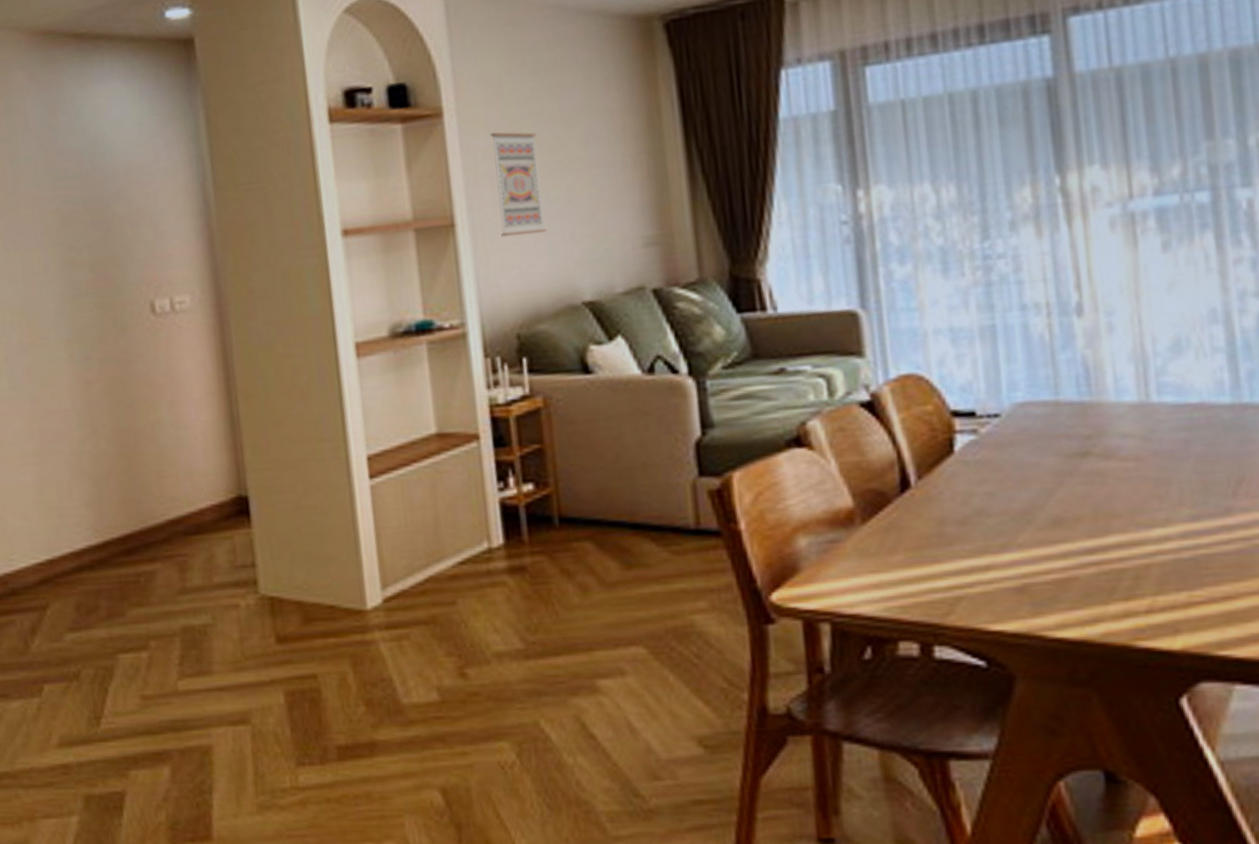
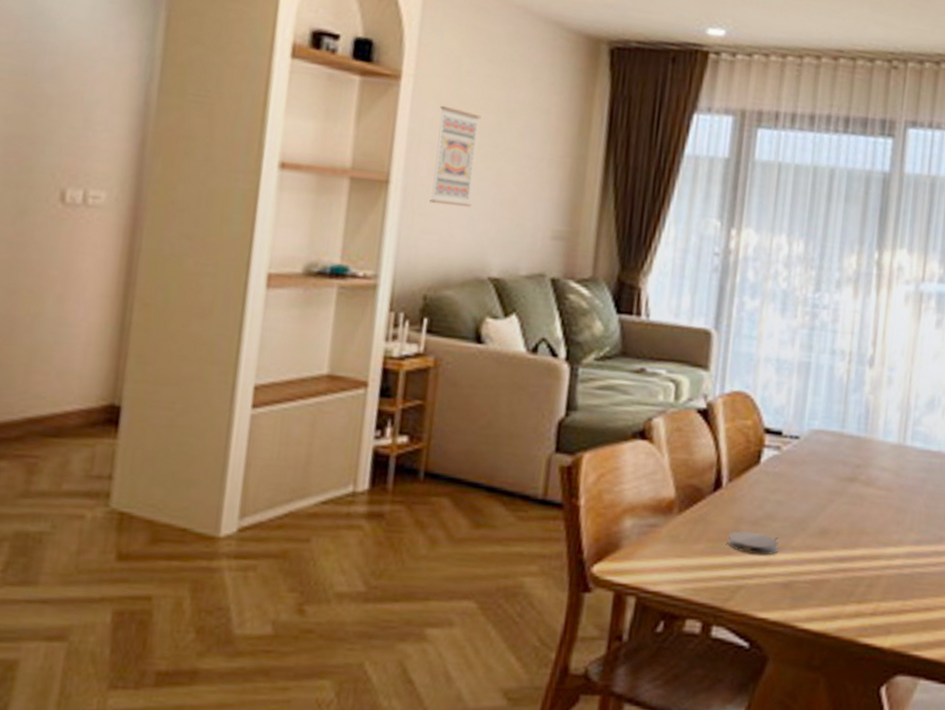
coaster: none [931,532,1001,559] -> present [727,530,779,556]

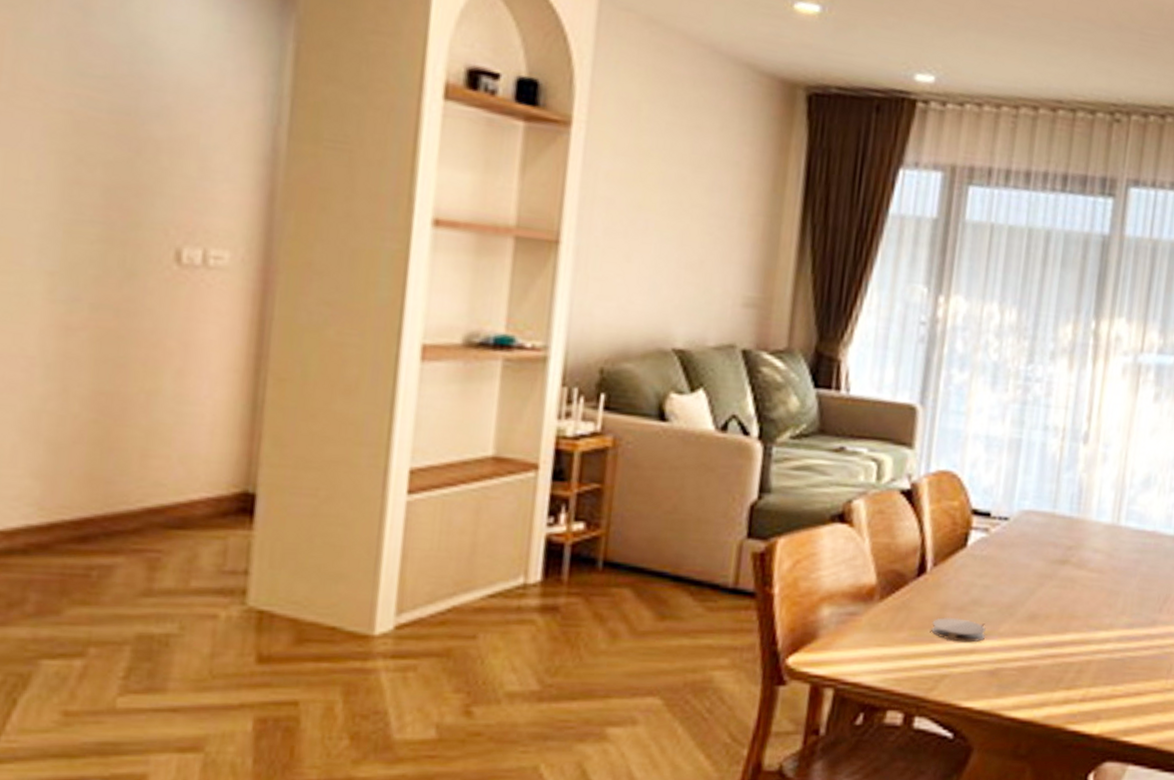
wall art: present [430,105,482,208] -> none [606,156,663,272]

